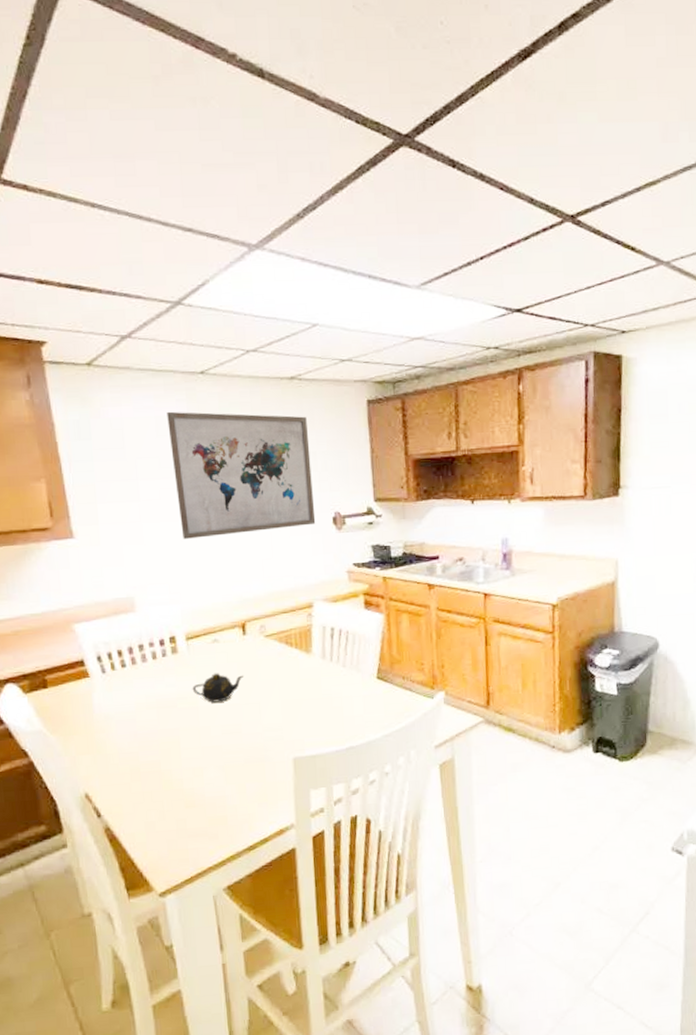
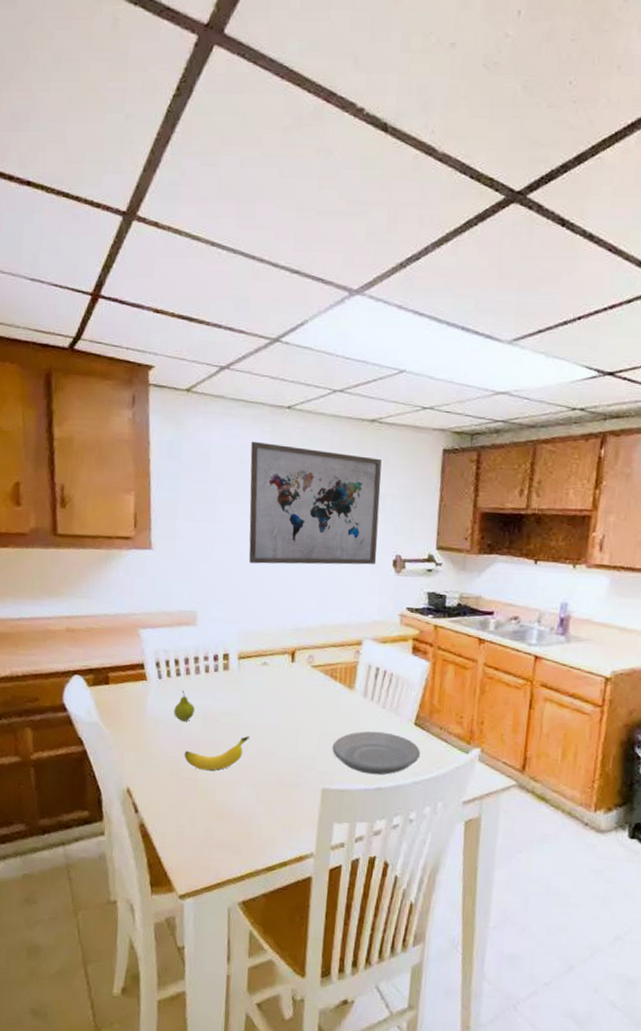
fruit: none [124,681,147,714] -> present [174,690,195,722]
banana: none [142,717,210,761] -> present [184,735,249,771]
teapot: present [192,673,243,703] -> none [237,694,286,723]
plate: none [297,690,387,735] -> present [332,731,420,775]

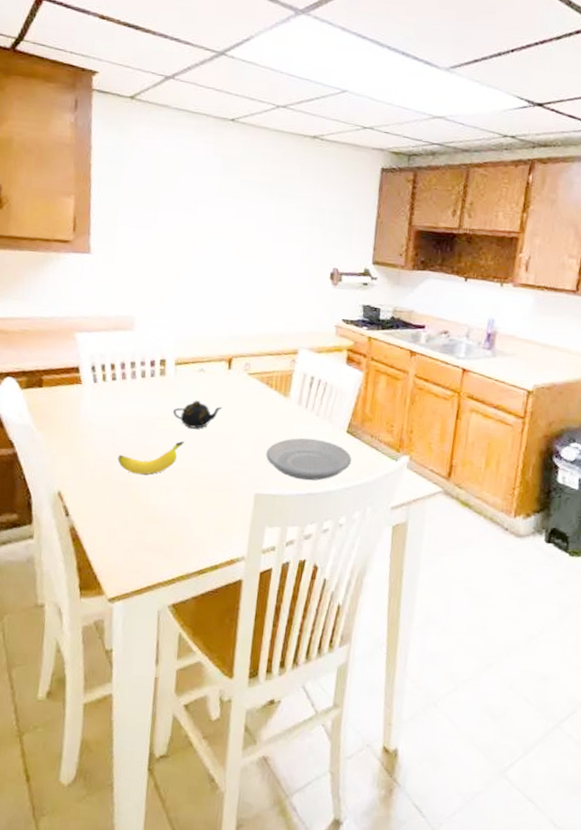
fruit: present [174,690,195,722] -> none [108,394,130,426]
teapot: none [237,694,286,723] -> present [172,400,222,429]
wall art: present [249,441,382,565] -> none [188,151,322,277]

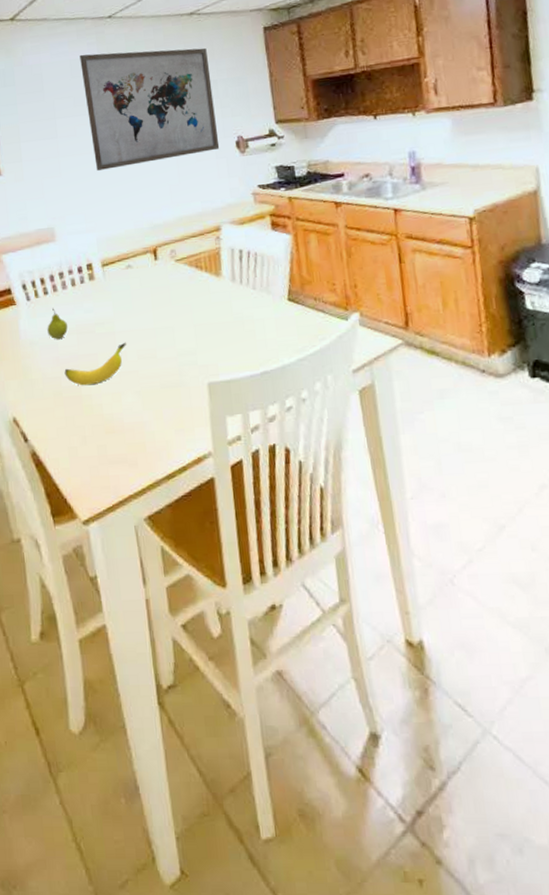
fruit: none [108,394,130,426] -> present [47,308,68,340]
teapot: present [172,400,222,429] -> none [108,298,156,328]
wall art: none [188,151,322,277] -> present [80,47,220,171]
plate: present [266,438,351,481] -> none [210,313,300,360]

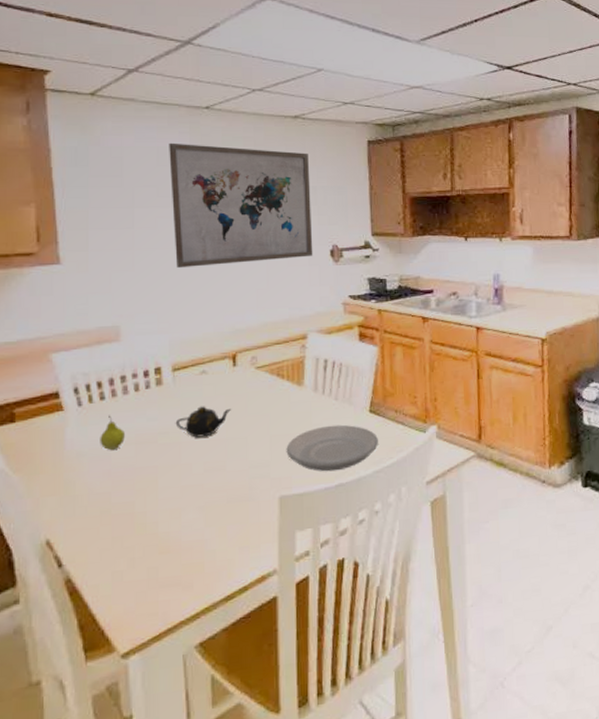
banana: present [64,342,126,386] -> none [116,453,192,502]
teapot: none [108,298,156,328] -> present [175,406,231,438]
plate: none [210,313,300,360] -> present [286,424,378,472]

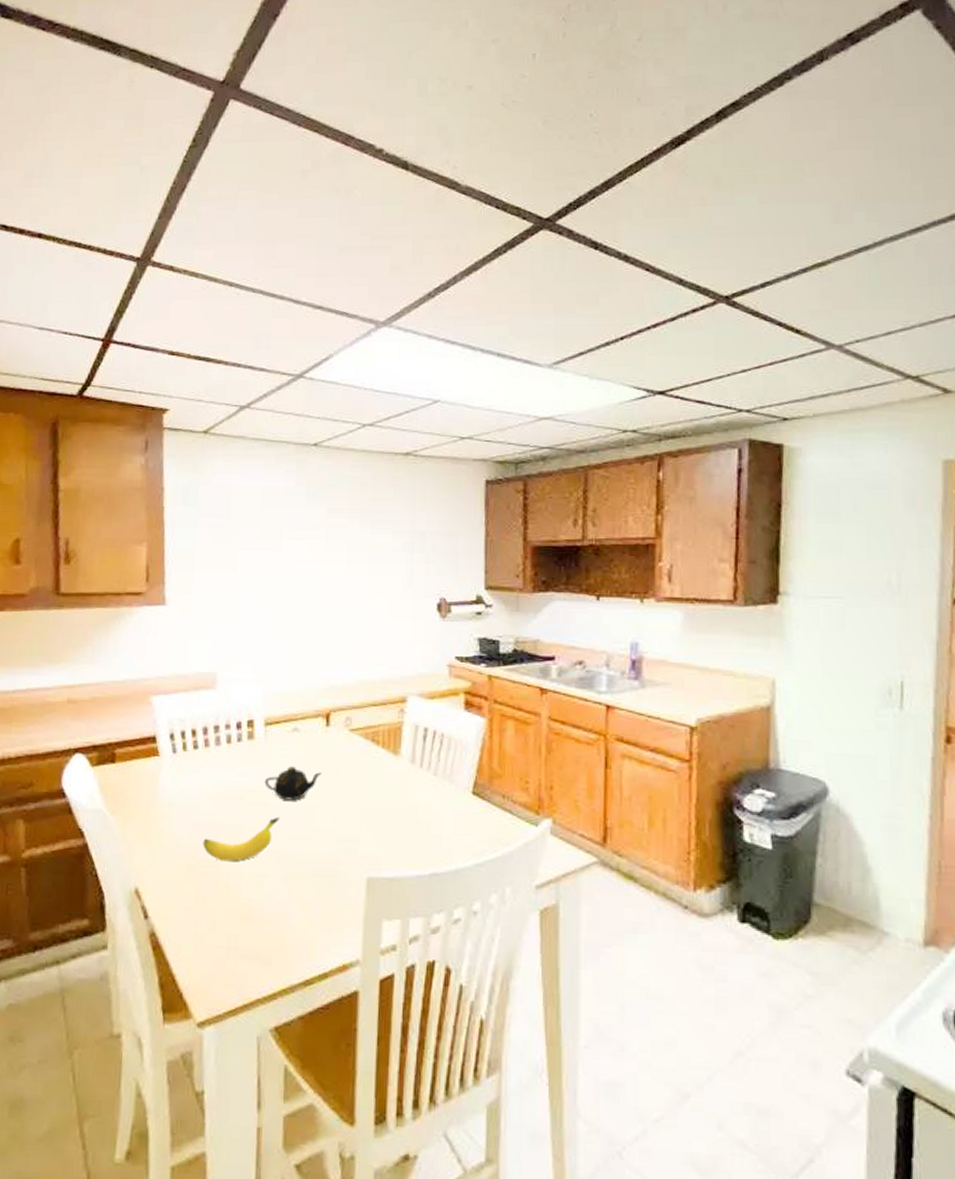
fruit: present [100,415,125,451] -> none [190,765,215,804]
banana: none [116,453,192,502] -> present [203,816,279,862]
wall art: present [169,142,313,268] -> none [274,482,419,615]
plate: present [286,424,378,472] -> none [377,804,481,858]

